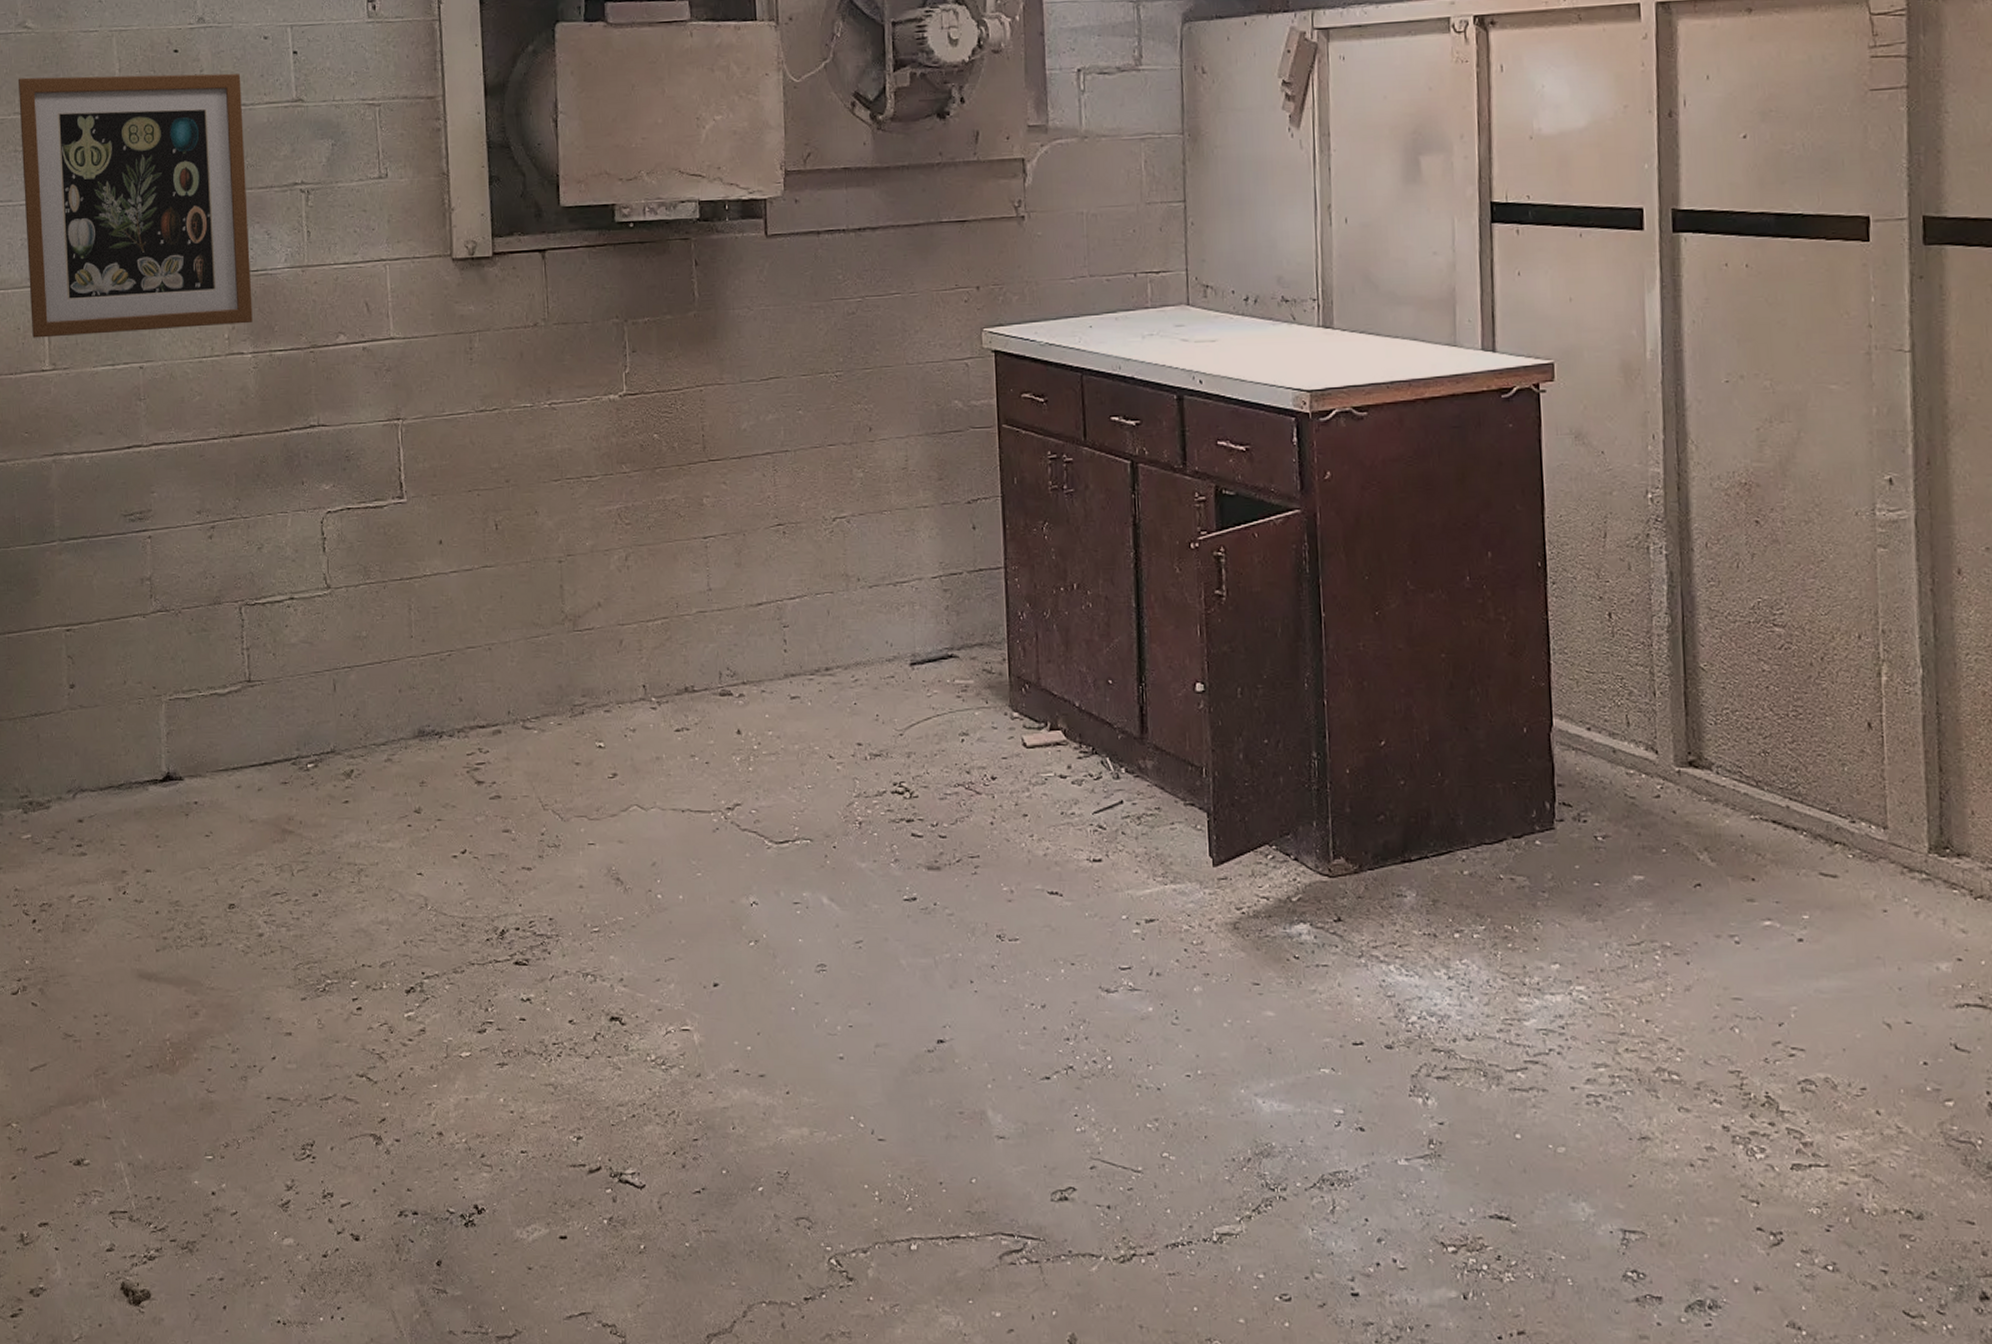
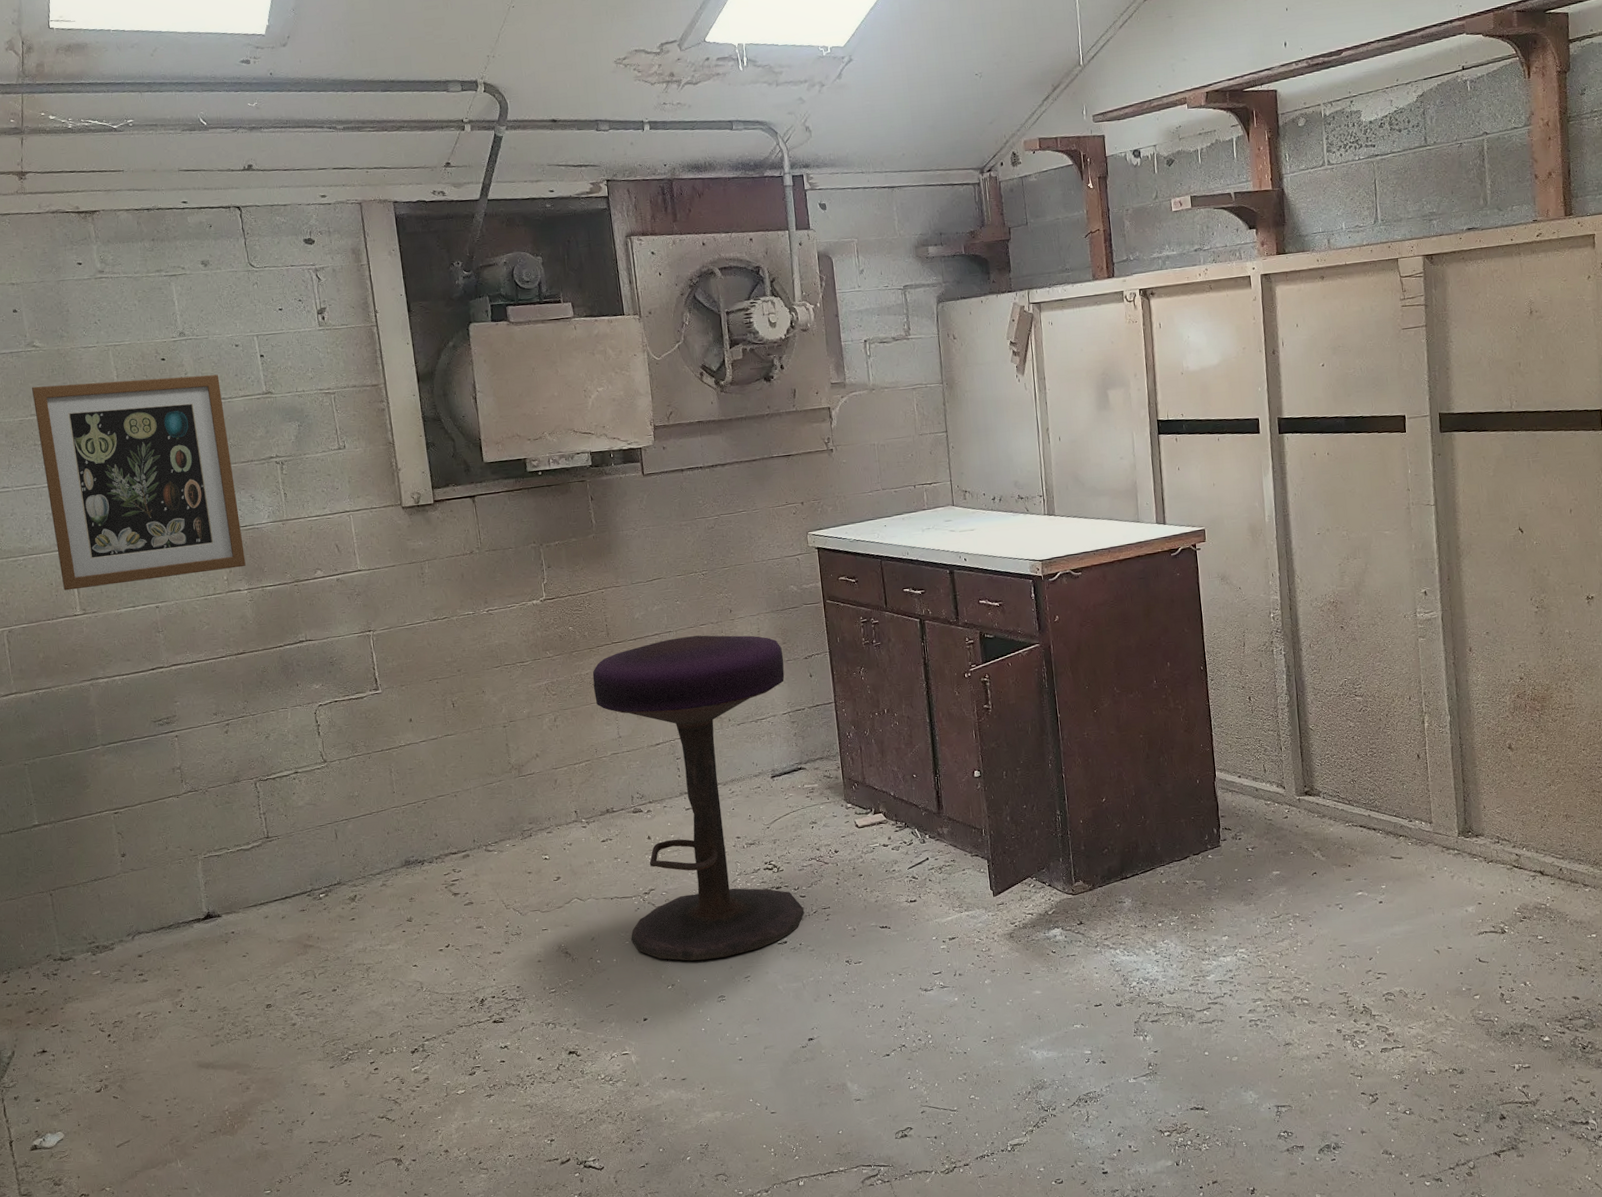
stool: none [680,459,943,911] -> present [592,635,804,961]

